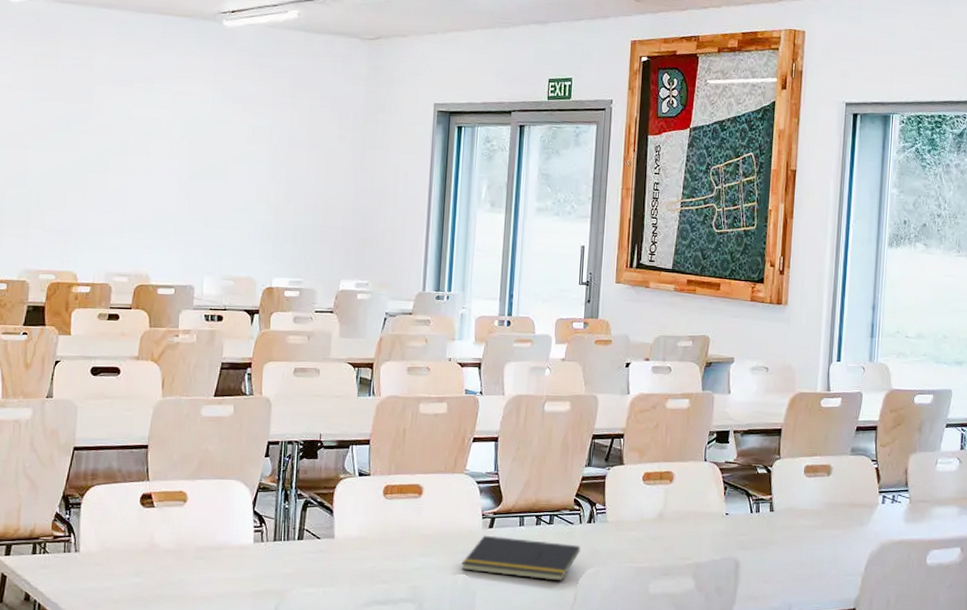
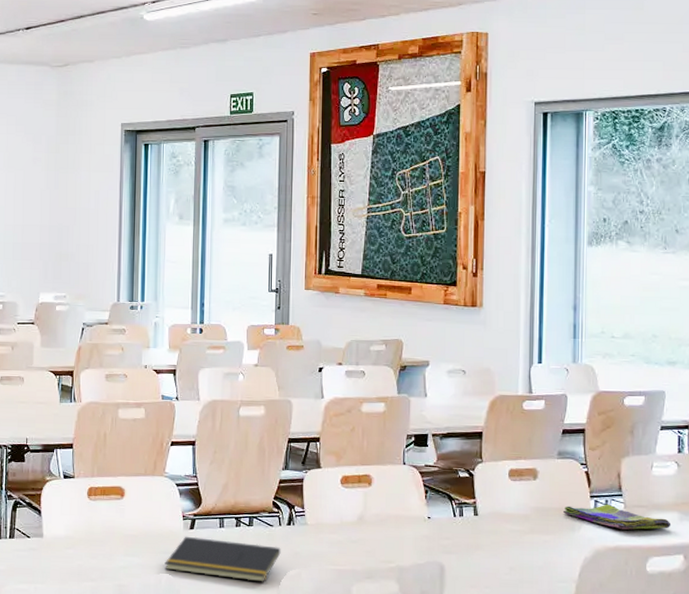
dish towel: none [854,499,951,524] -> present [563,504,671,530]

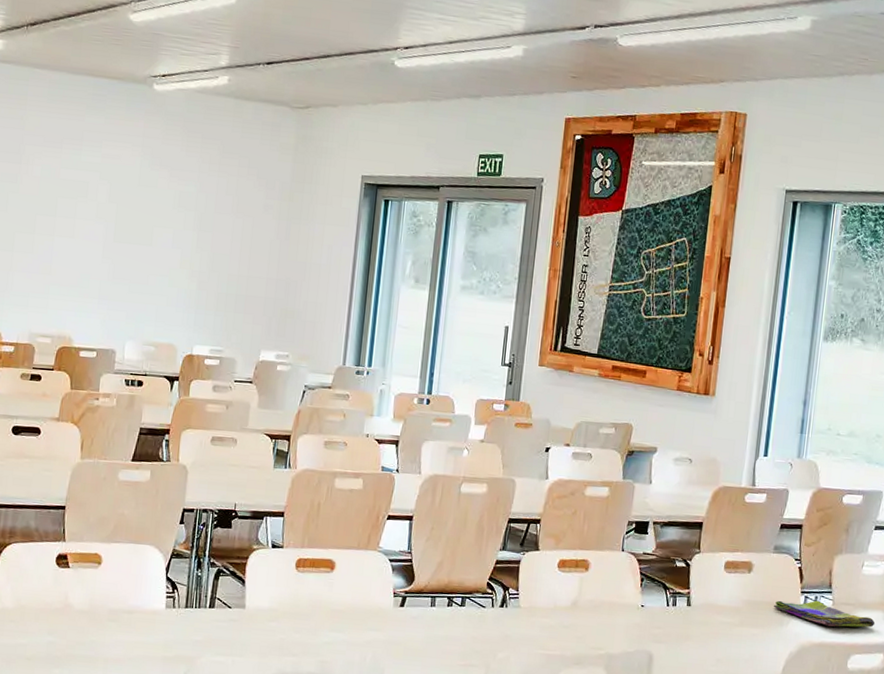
notepad: present [164,536,281,582] -> none [370,613,492,664]

